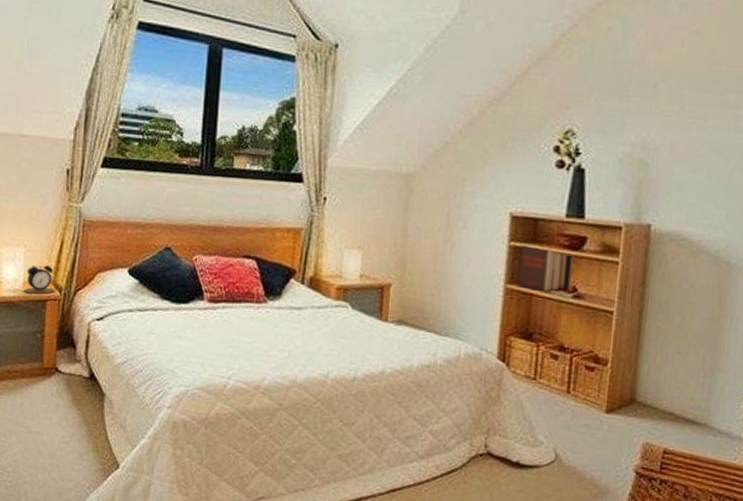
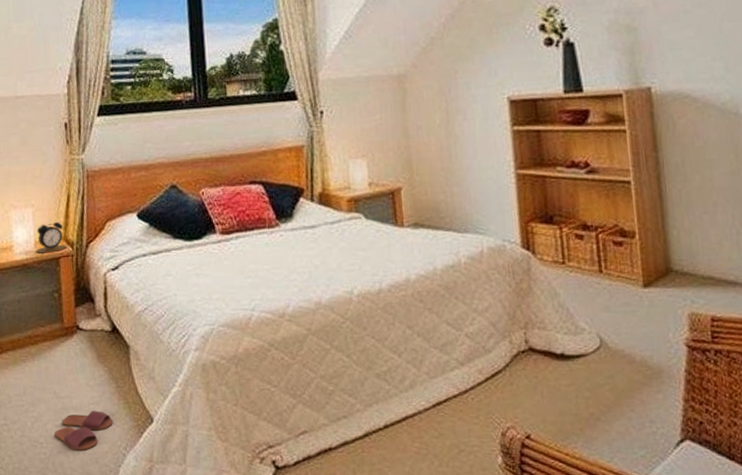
slippers: none [22,449,80,484] -> present [55,411,113,450]
books: present [518,245,575,292] -> none [525,127,584,172]

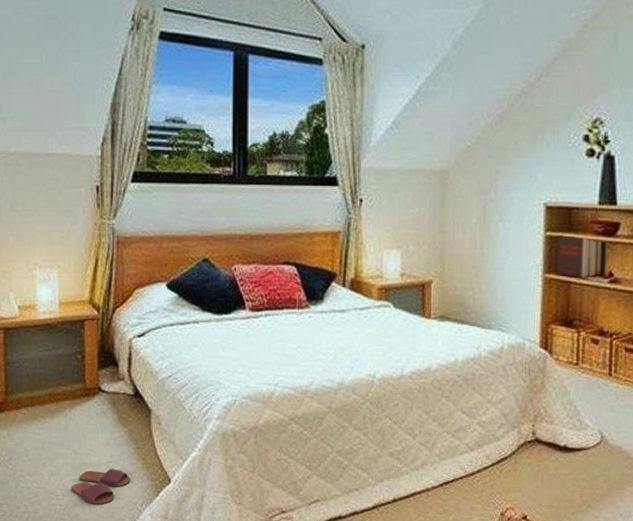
alarm clock: present [36,220,67,254] -> none [60,283,92,315]
books: none [525,127,584,172] -> present [556,234,610,279]

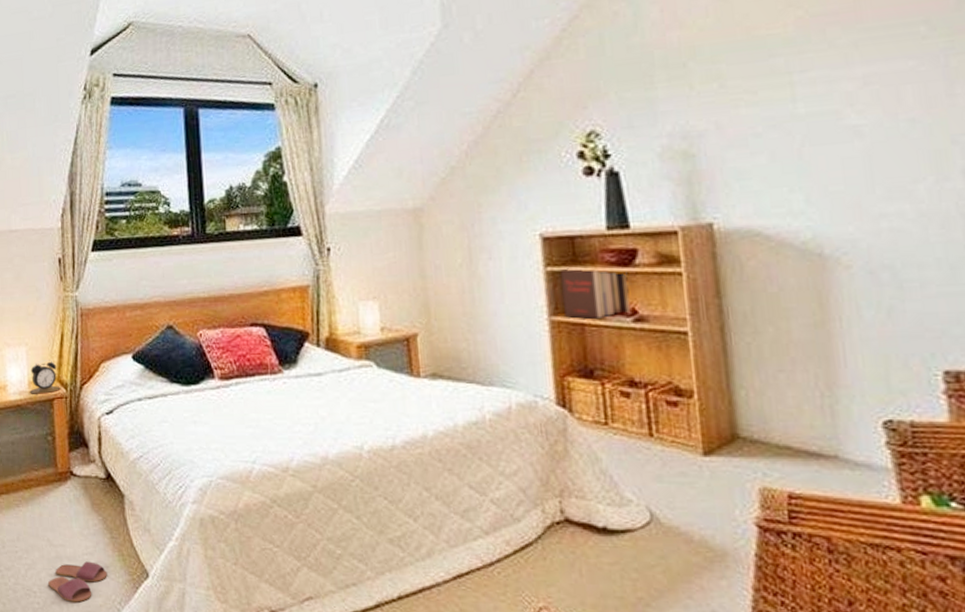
alarm clock: none [60,283,92,315] -> present [29,360,60,394]

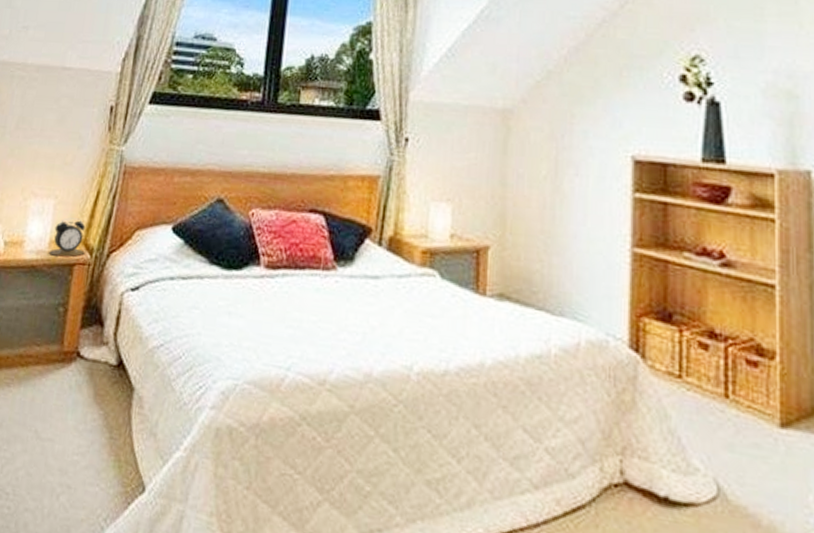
slippers: present [48,561,107,602] -> none [25,463,97,513]
books: present [561,268,631,320] -> none [649,197,718,258]

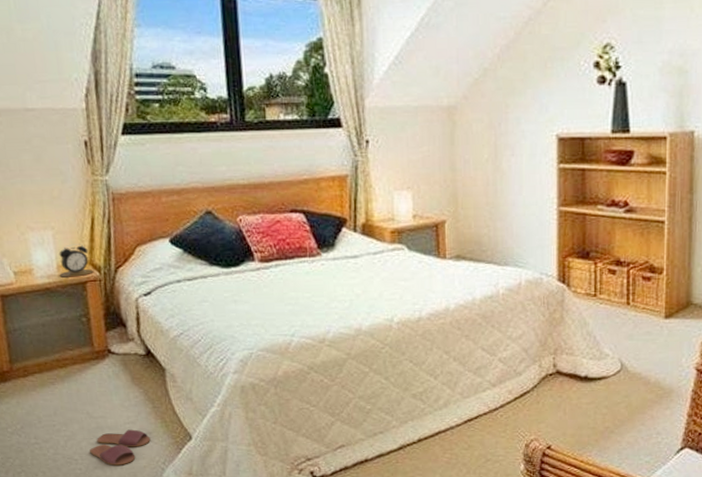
slippers: none [25,463,97,513] -> present [90,429,151,466]

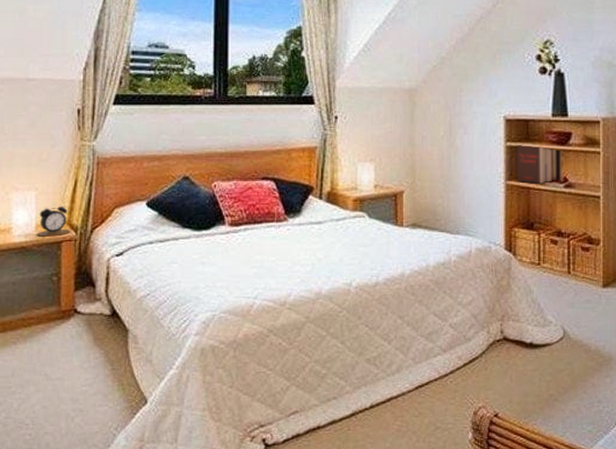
slippers: present [90,429,151,466] -> none [42,392,105,431]
books: none [571,165,624,210] -> present [517,144,563,185]

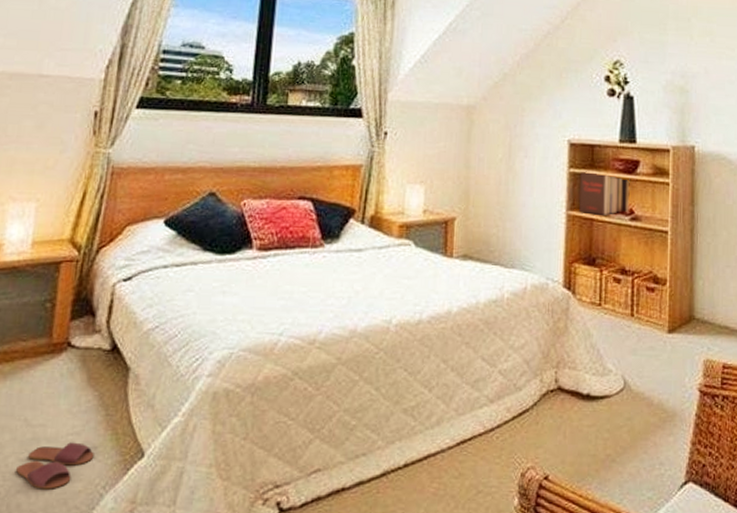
alarm clock: present [36,204,70,237] -> none [32,219,72,256]
slippers: none [42,392,105,431] -> present [16,442,94,489]

